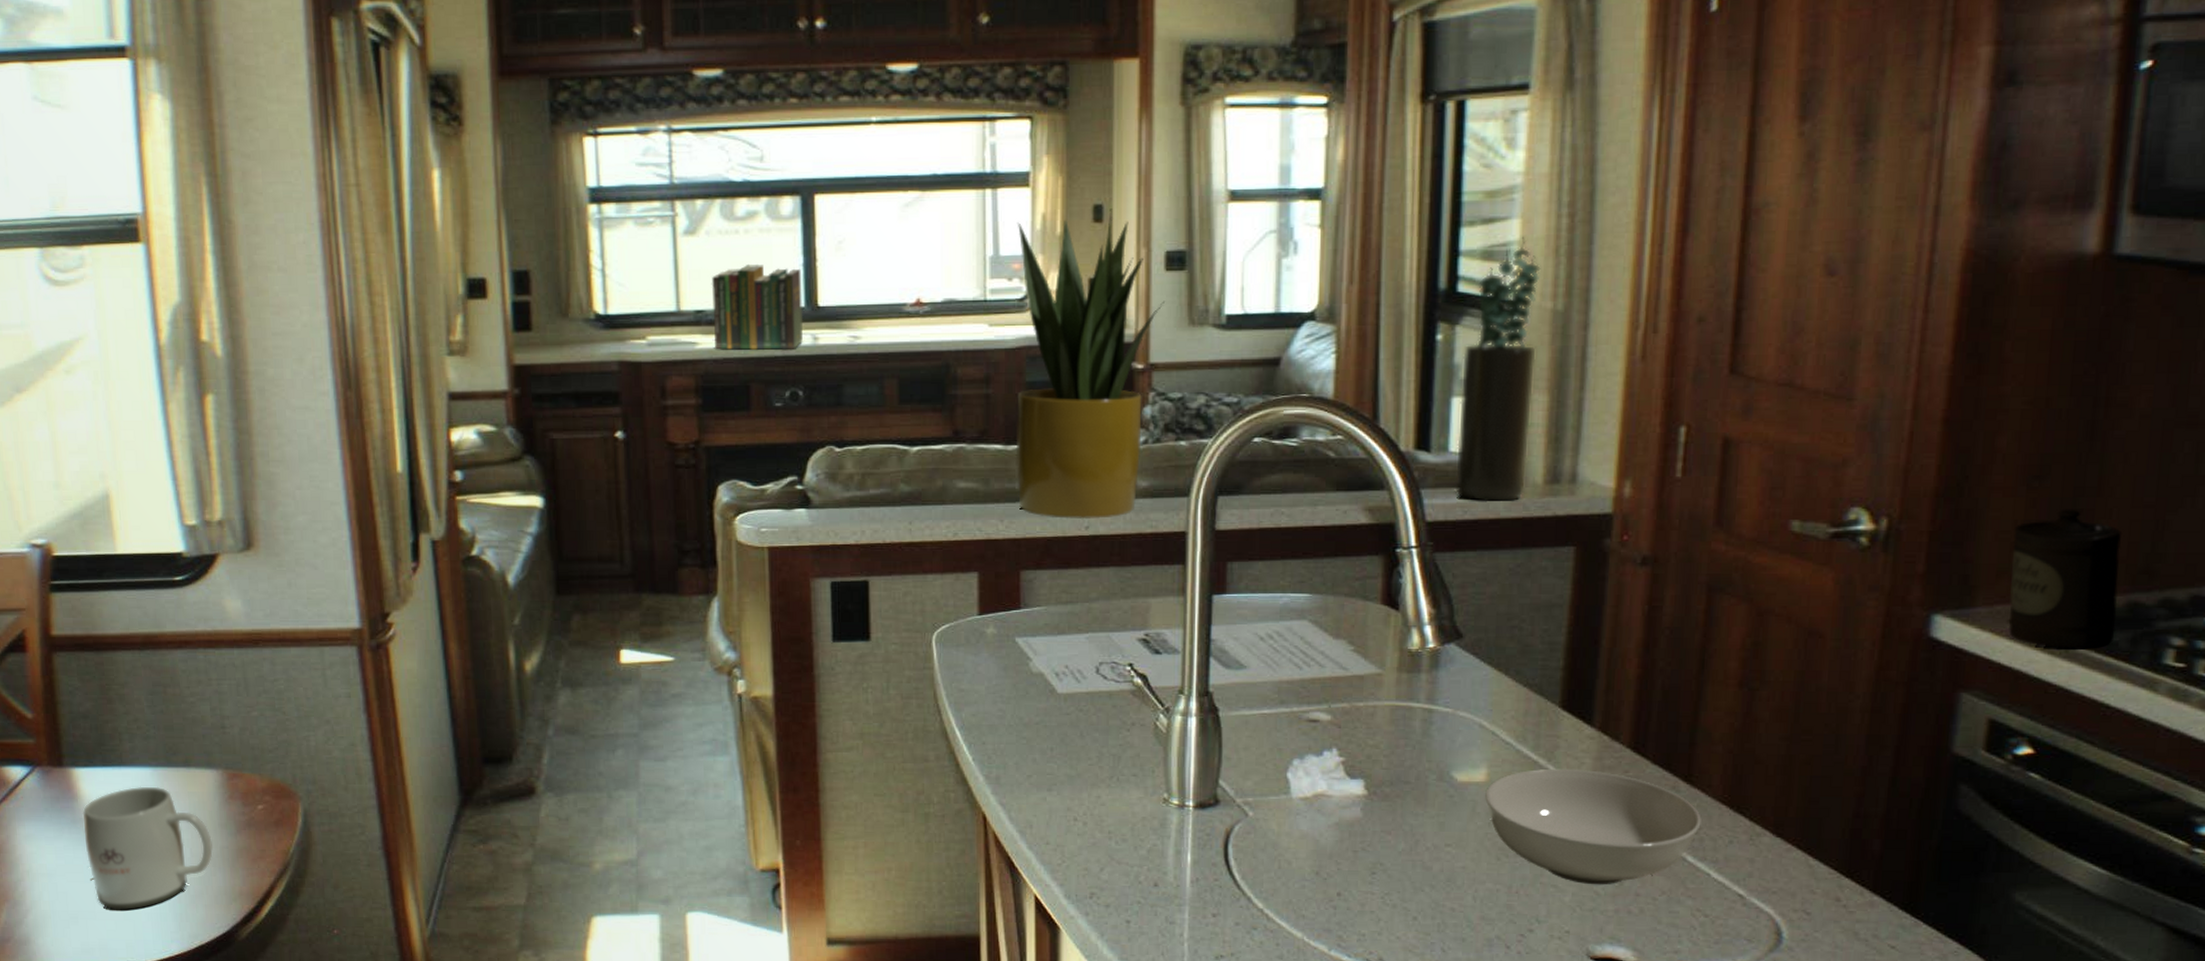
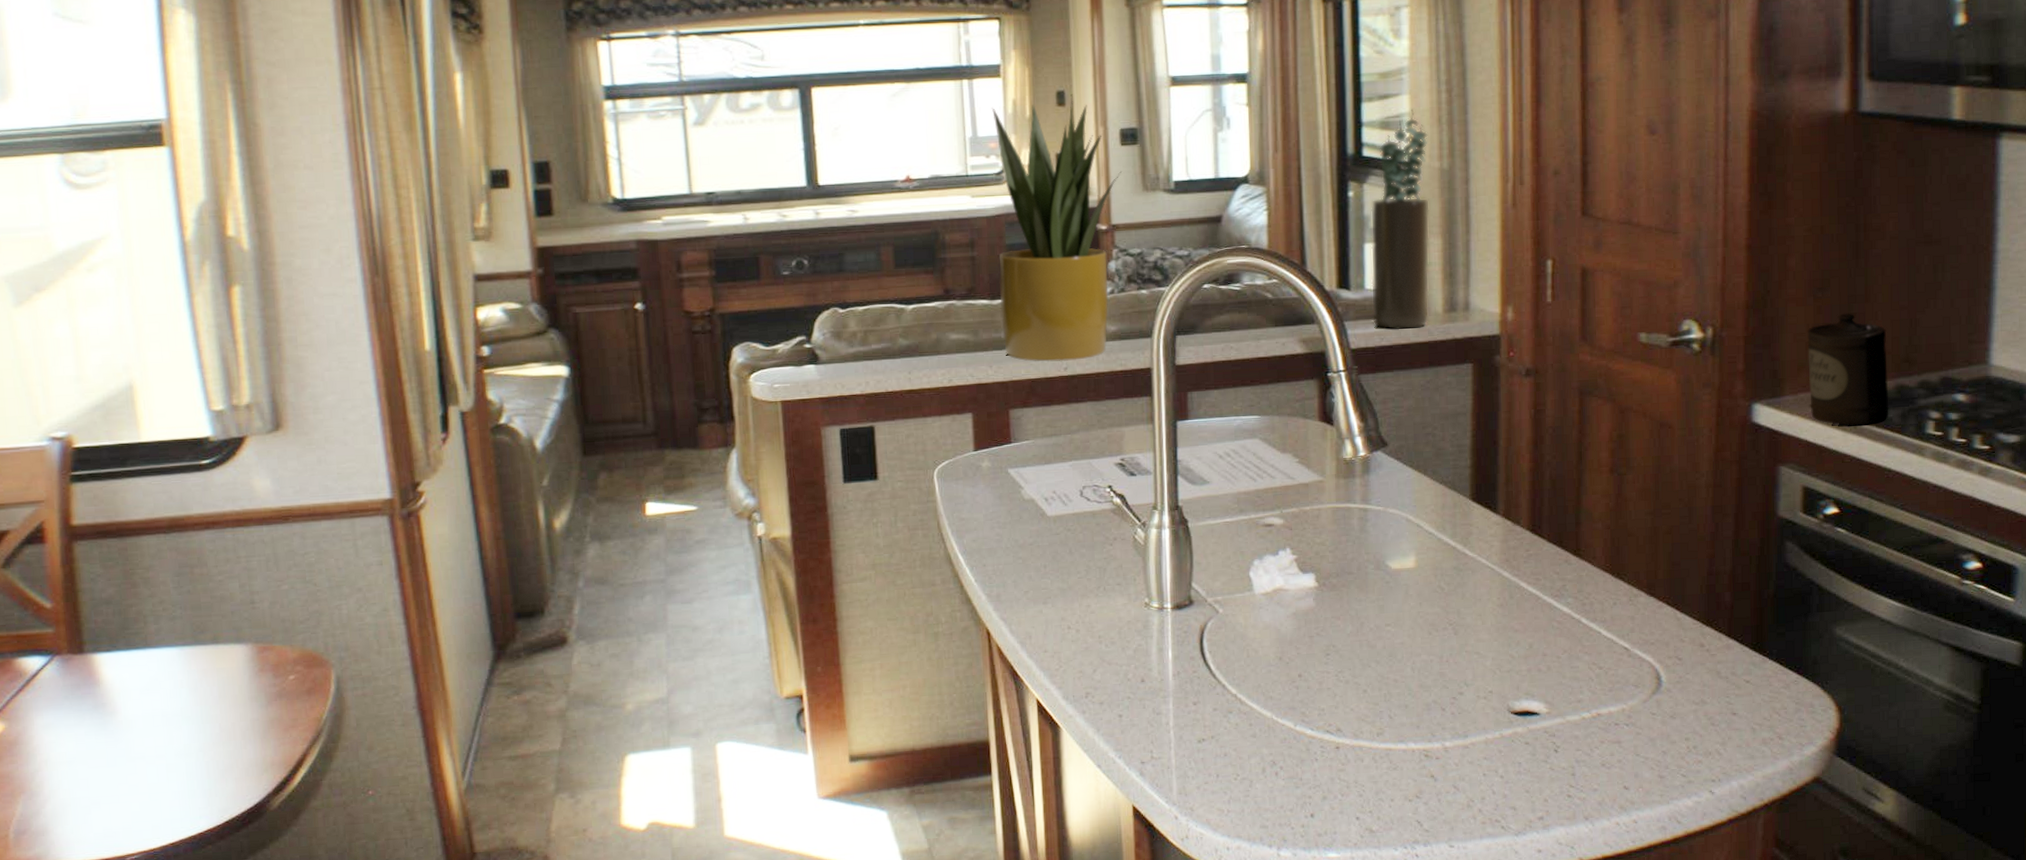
mug: present [82,786,213,909] -> none [105,665,243,791]
books: present [711,265,804,351] -> none [720,150,806,226]
bowl: present [1485,768,1702,885] -> none [1415,551,1590,650]

